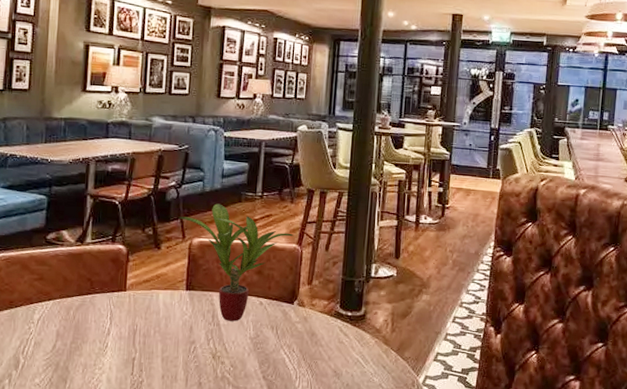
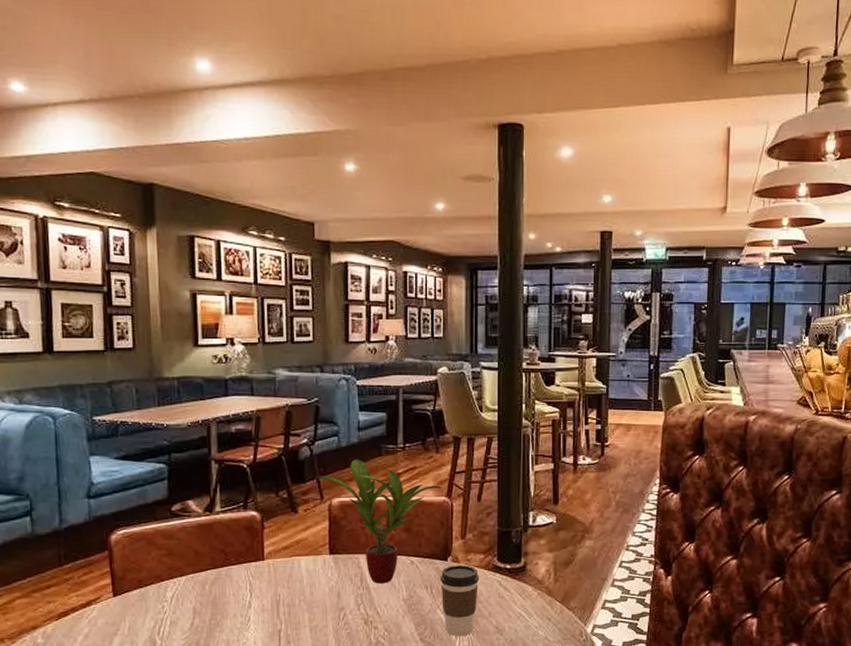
coffee cup: none [285,309,322,378] -> present [440,565,480,637]

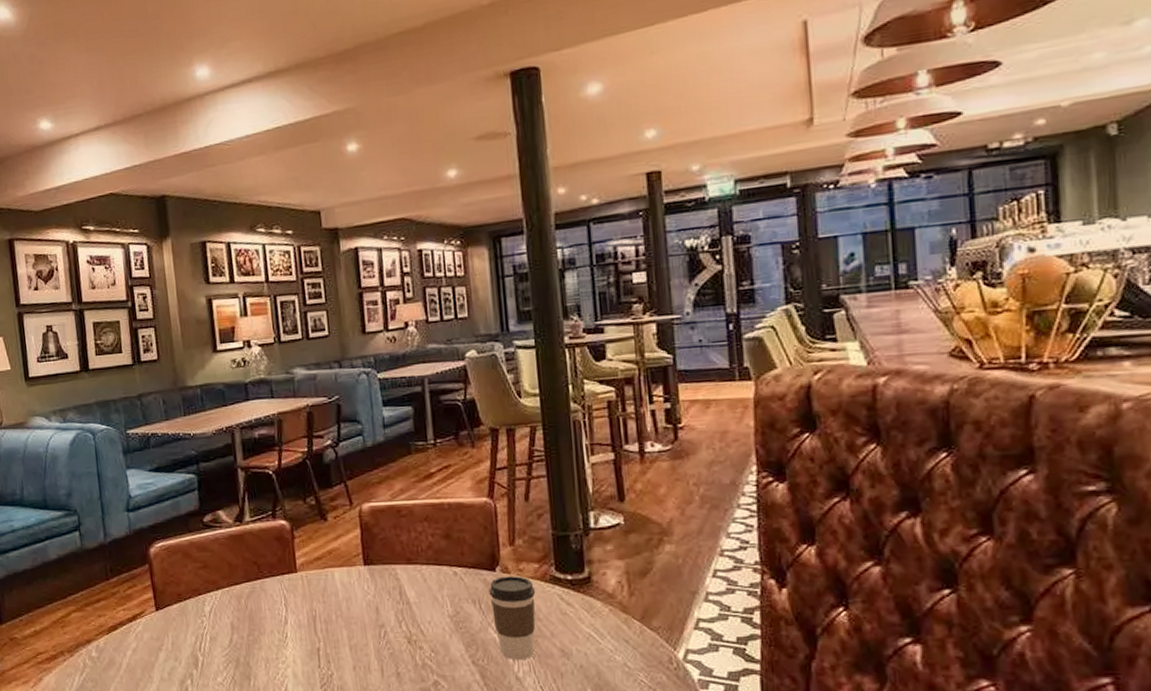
potted plant: present [314,459,442,584] -> none [341,459,482,598]

